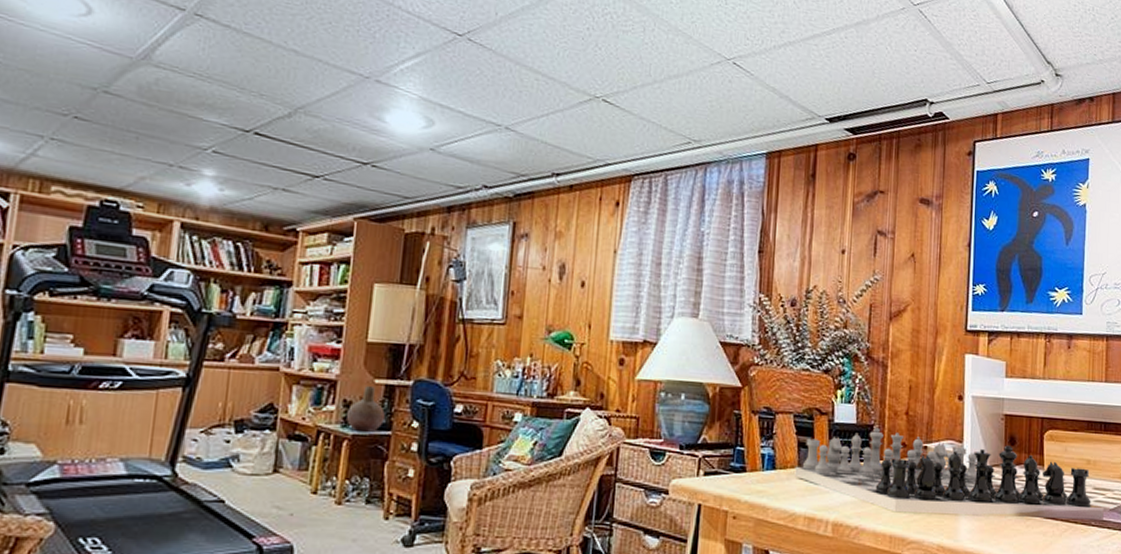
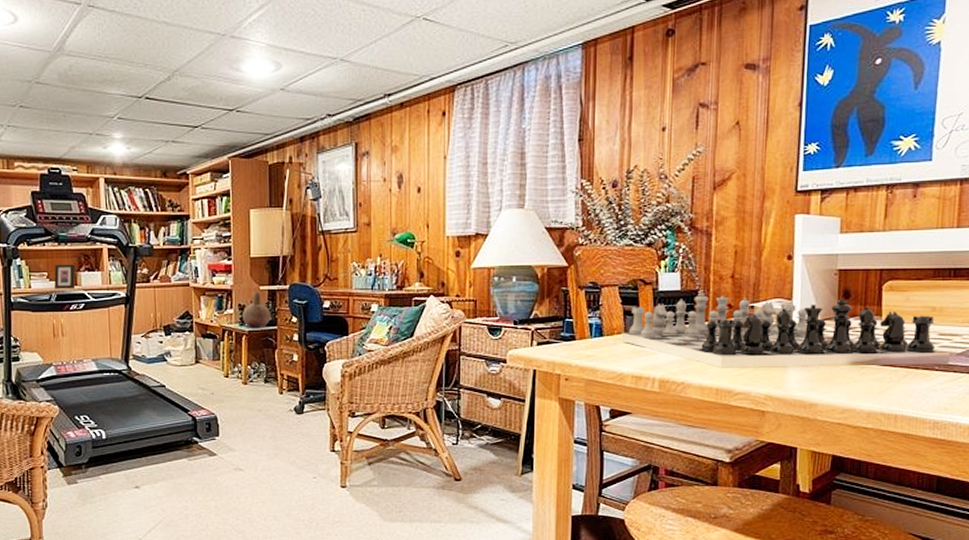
picture frame: none [80,325,119,361] -> present [54,264,76,289]

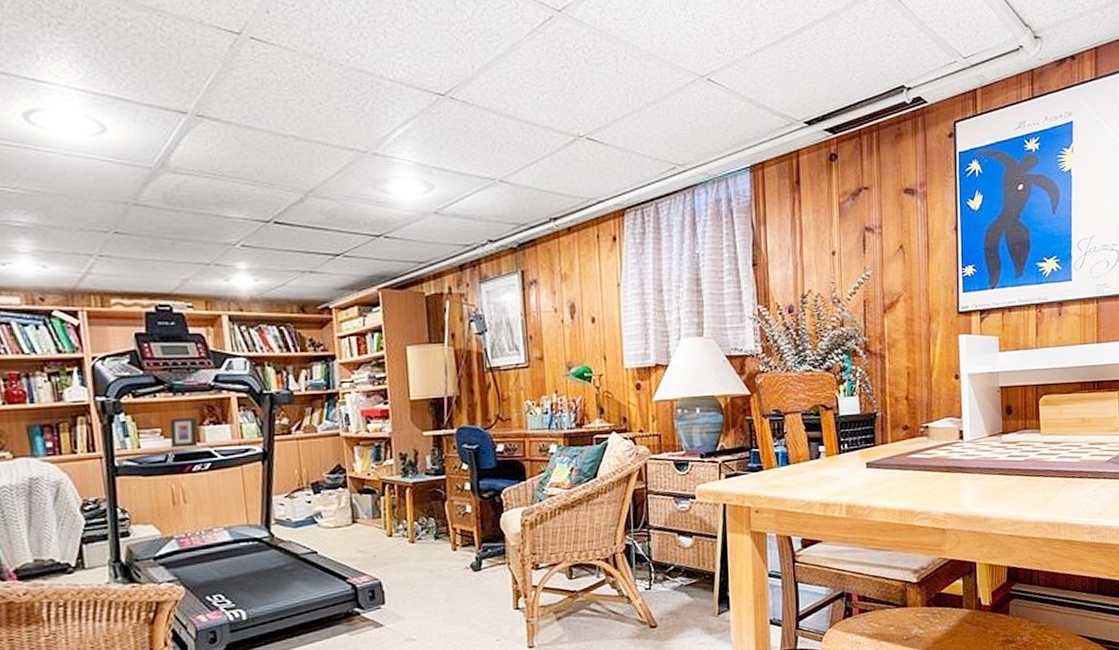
vase: present [243,292,270,328] -> none [405,439,438,479]
chess set: present [621,291,950,368] -> none [807,414,1099,489]

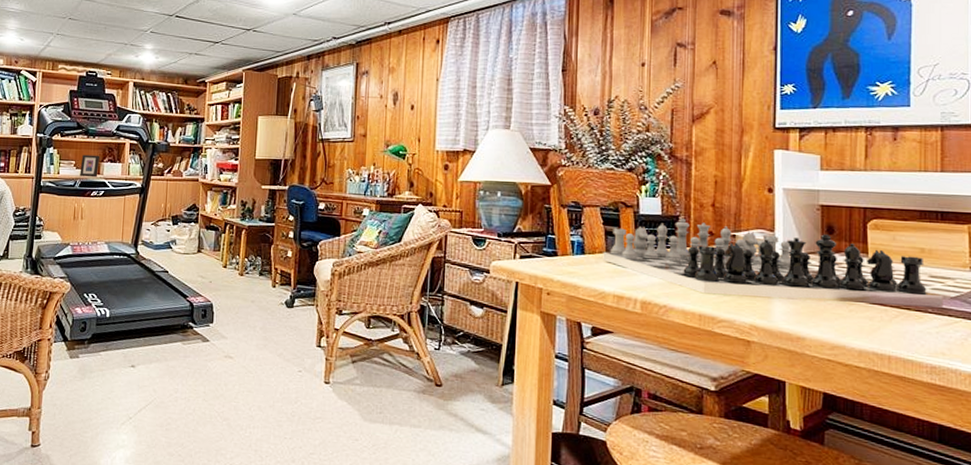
chess set: none [807,414,1099,489] -> present [603,217,943,308]

